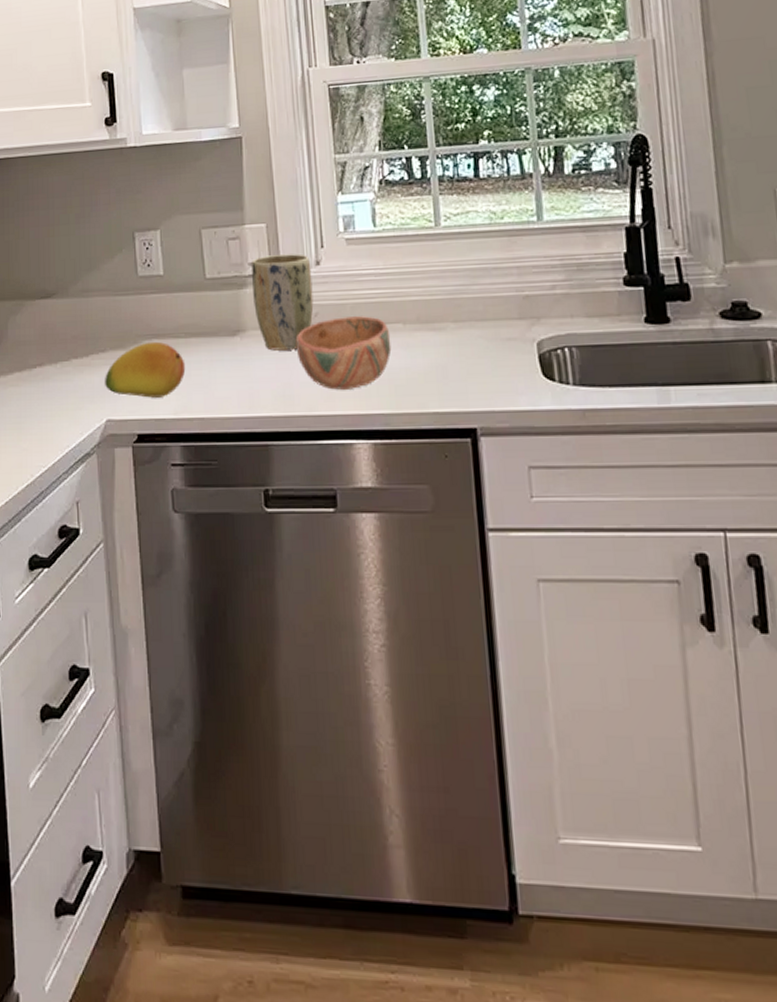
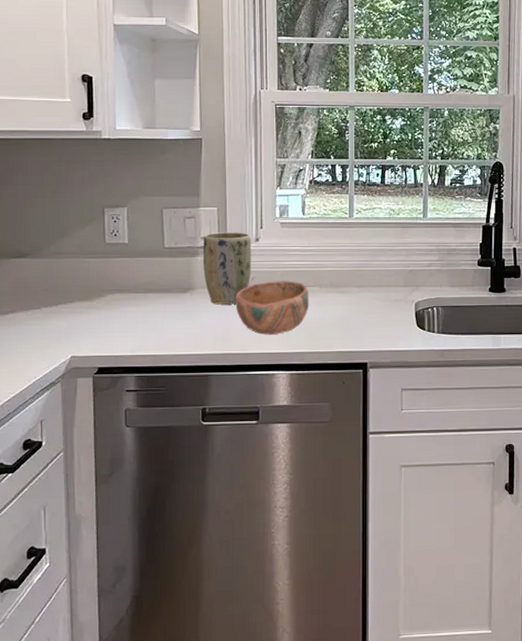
fruit: present [105,341,186,398] -> none [71,295,143,339]

